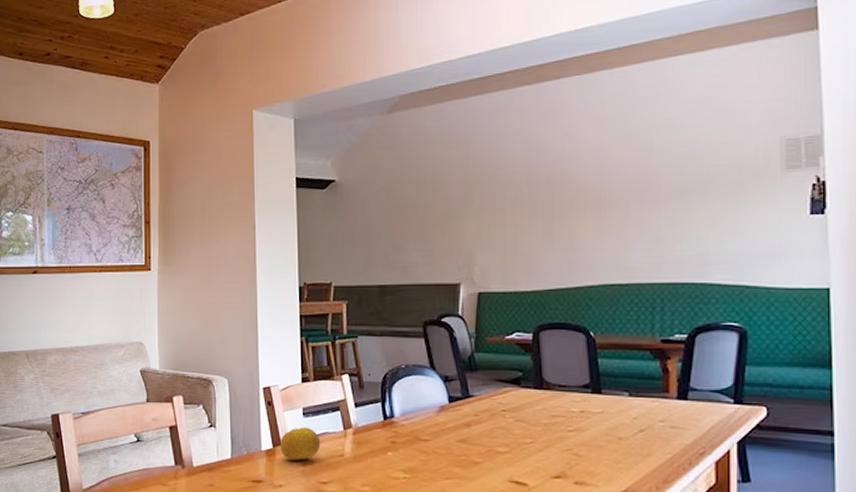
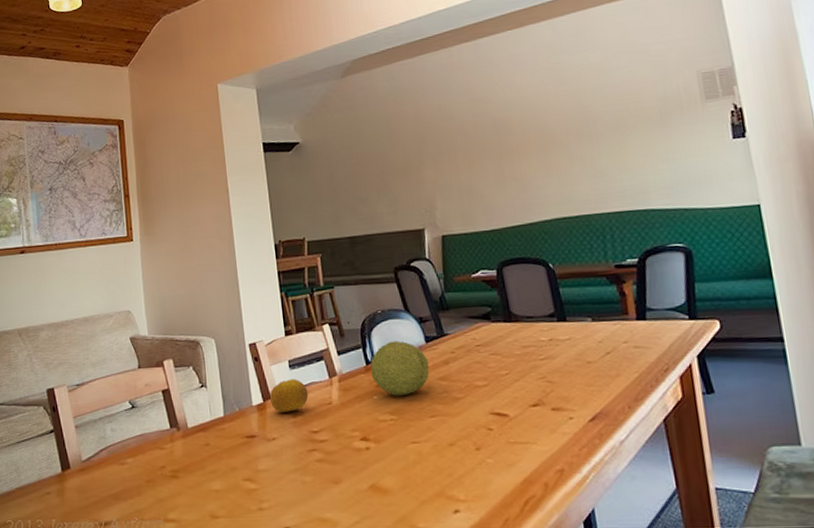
fruit: none [387,398,450,455] -> present [370,341,430,396]

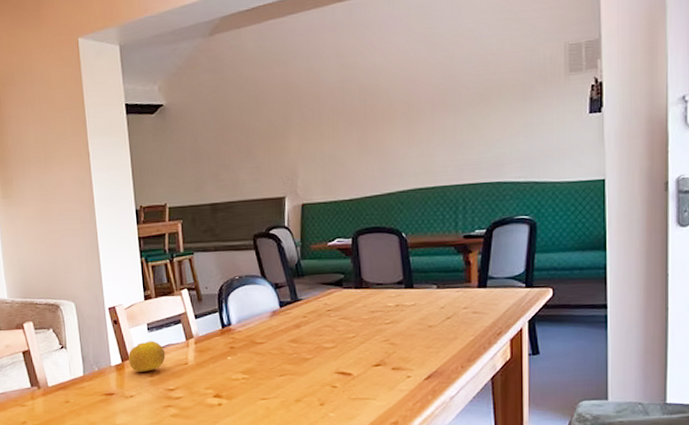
fruit: present [370,341,430,396] -> none [225,305,282,357]

